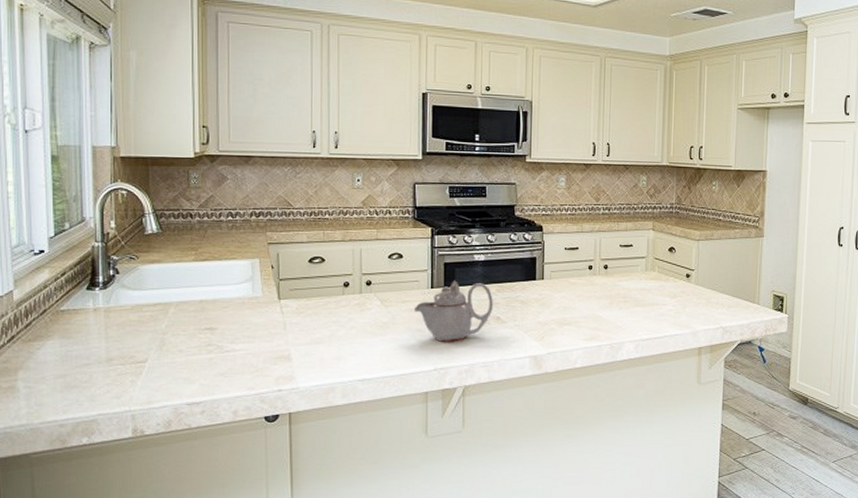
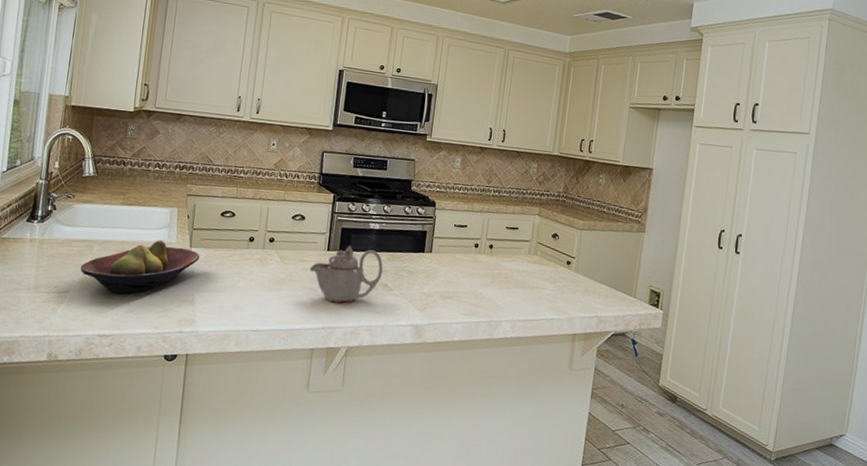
fruit bowl: none [156,295,291,357] -> present [80,240,200,294]

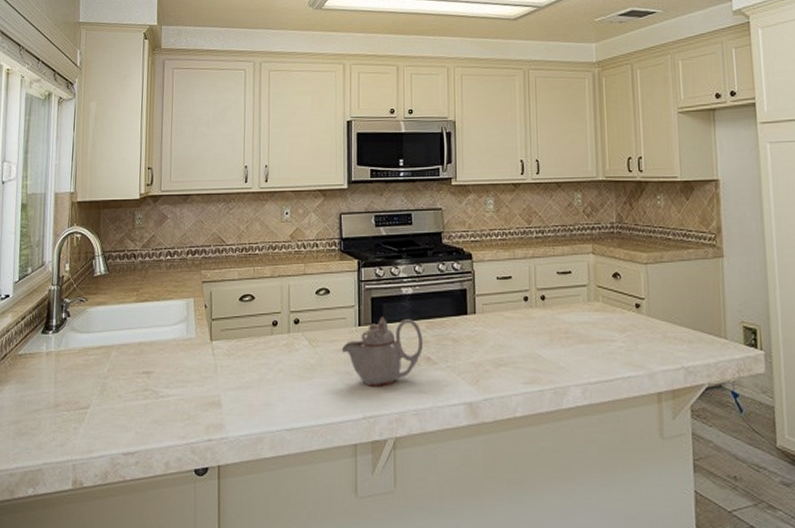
fruit bowl: present [80,240,200,294] -> none [99,337,222,402]

